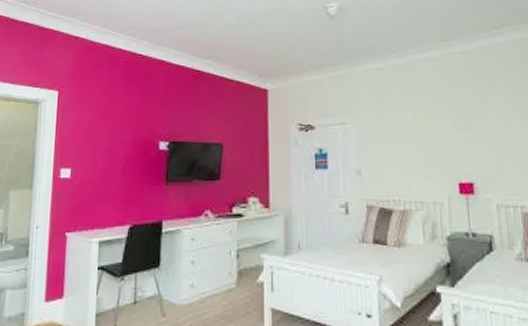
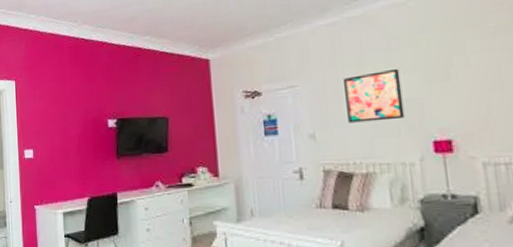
wall art: none [388,115,437,162] -> present [344,68,405,123]

